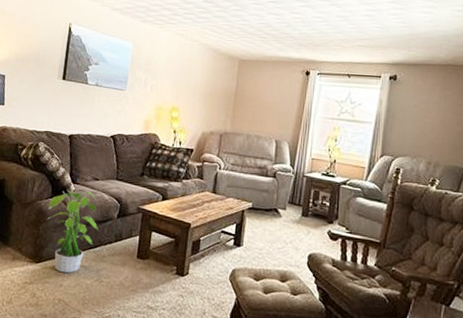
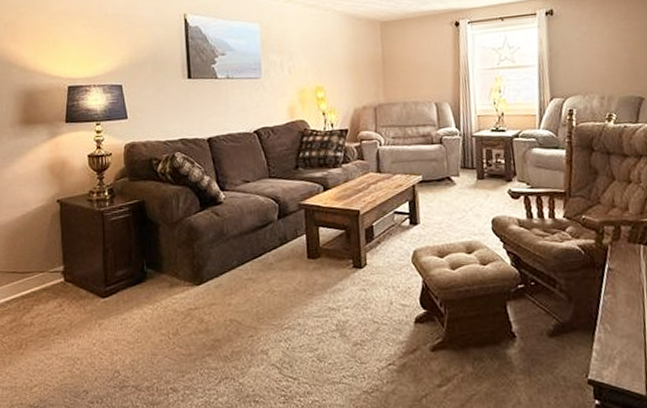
potted plant: present [47,188,99,273] -> none [199,197,260,291]

